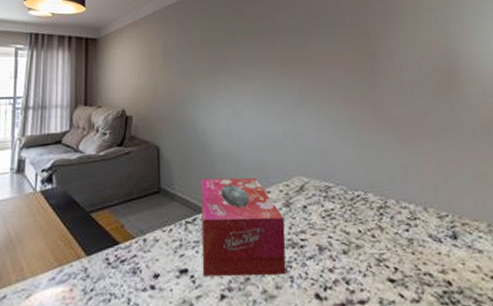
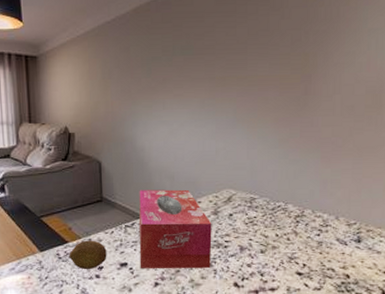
fruit: none [120,240,164,279] -> present [69,240,107,270]

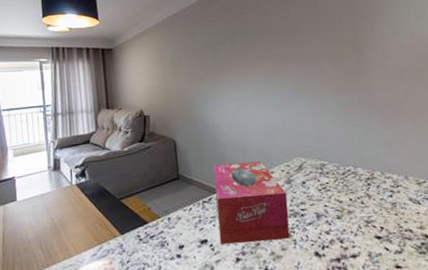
fruit: present [69,240,107,270] -> none [149,218,187,250]

